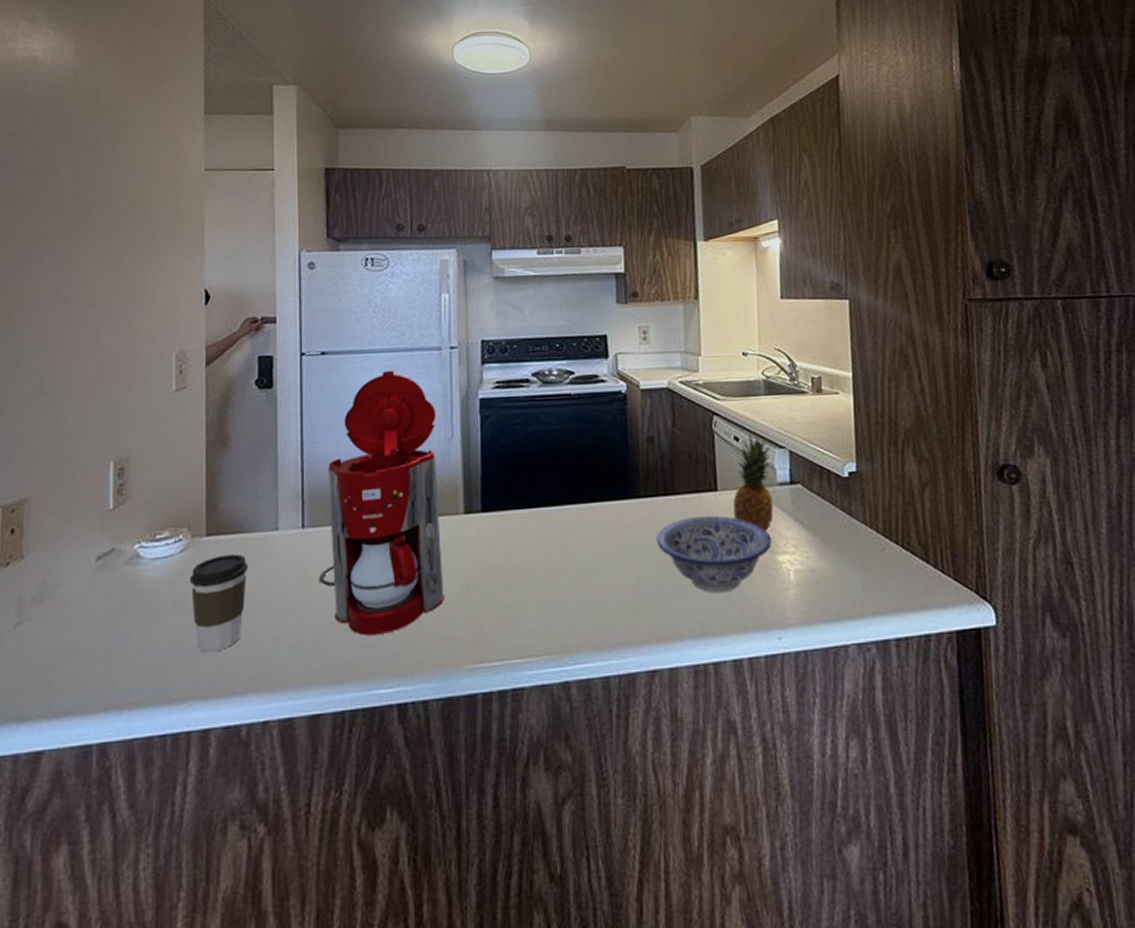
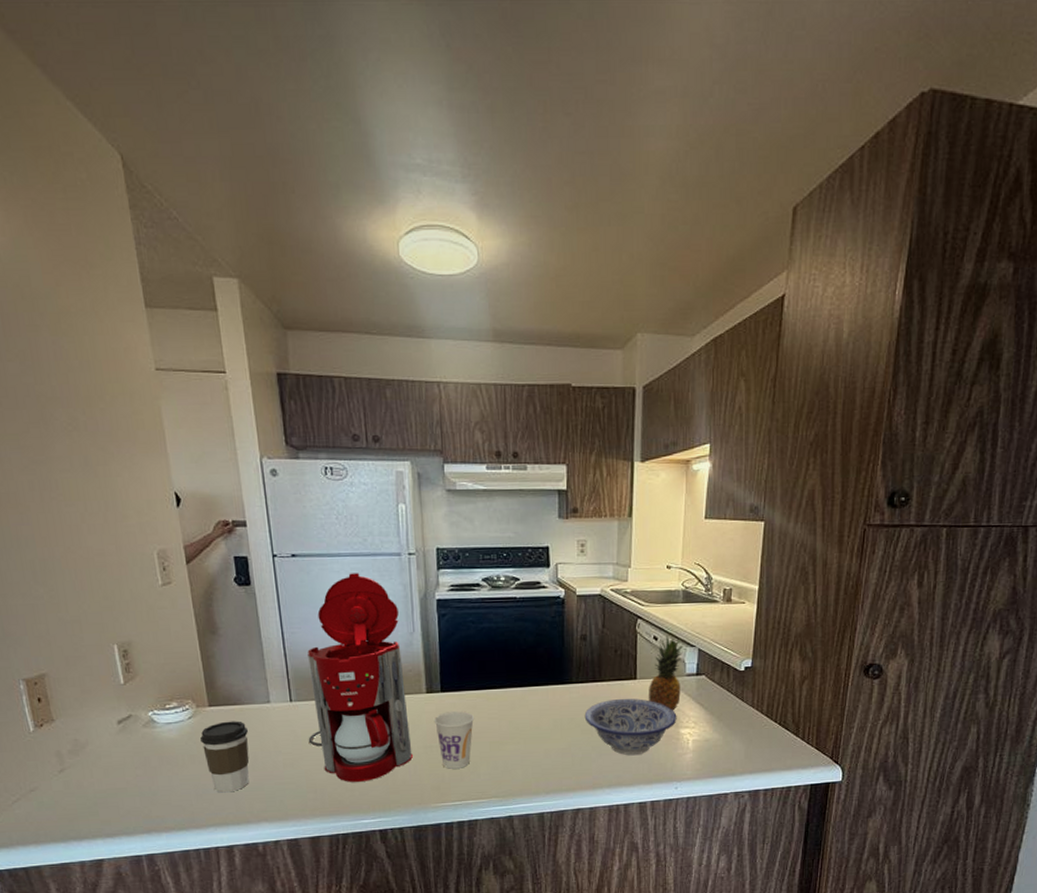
cup: none [473,536,522,615] -> present [435,711,475,769]

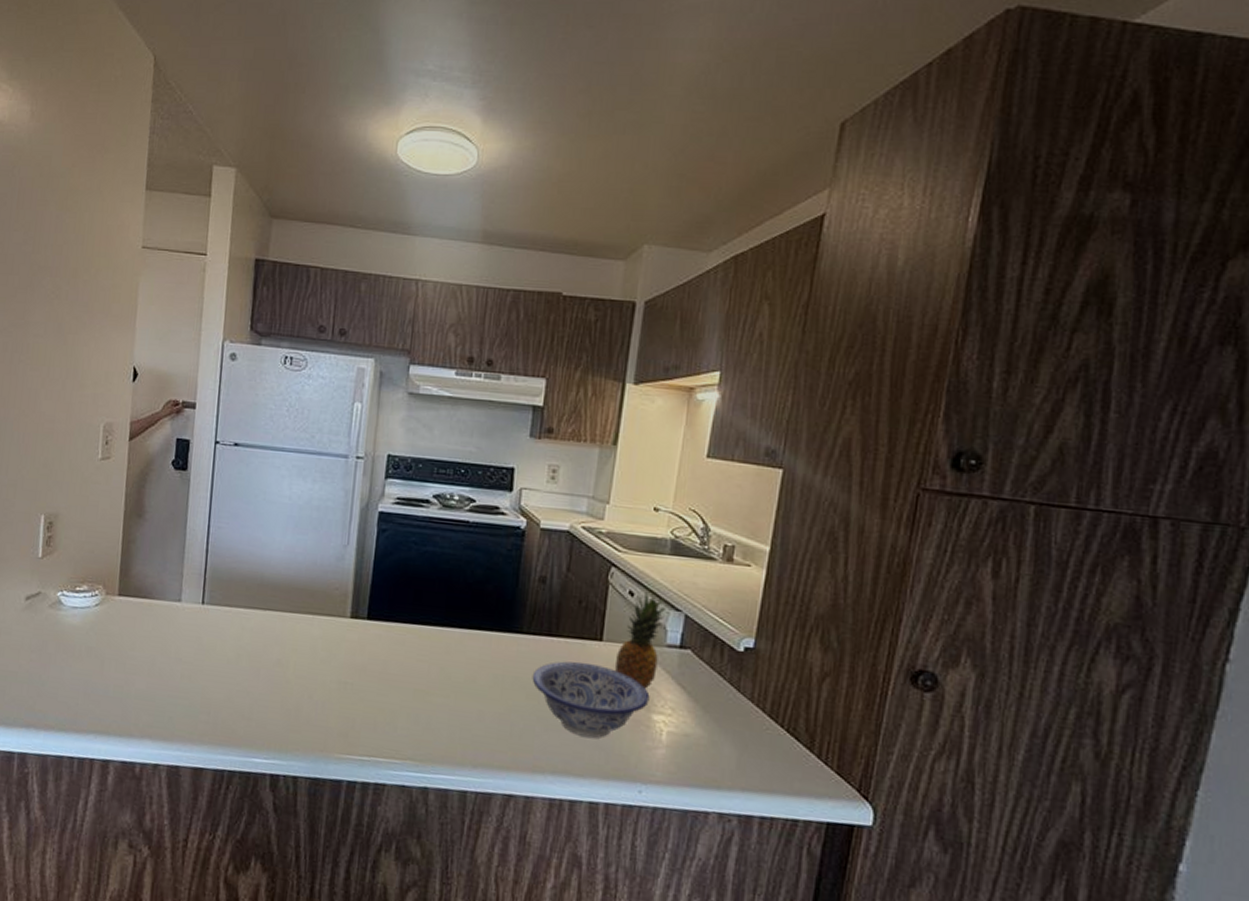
coffee cup: present [200,721,250,793] -> none [102,615,152,697]
coffee maker: present [307,573,413,782] -> none [212,470,336,712]
cup: present [435,711,475,769] -> none [354,644,401,716]

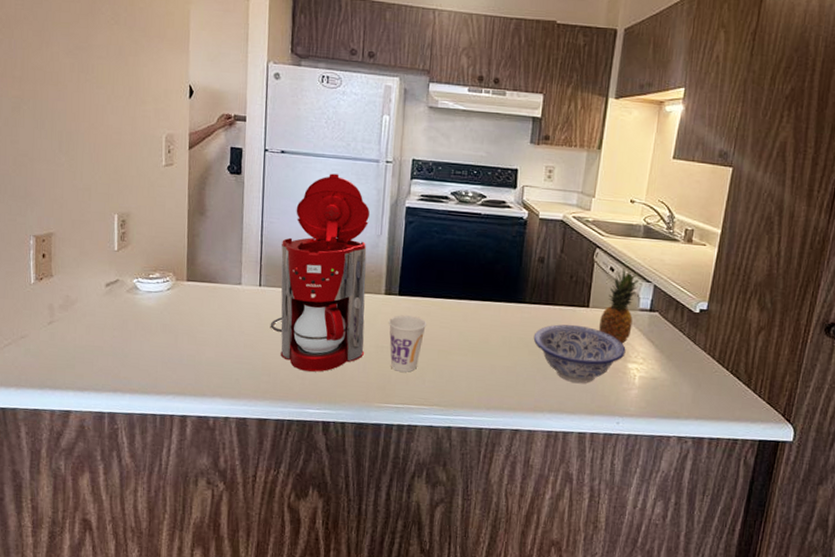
coffee maker: none [212,470,336,712] -> present [270,173,371,372]
cup: none [354,644,401,716] -> present [389,315,427,372]

